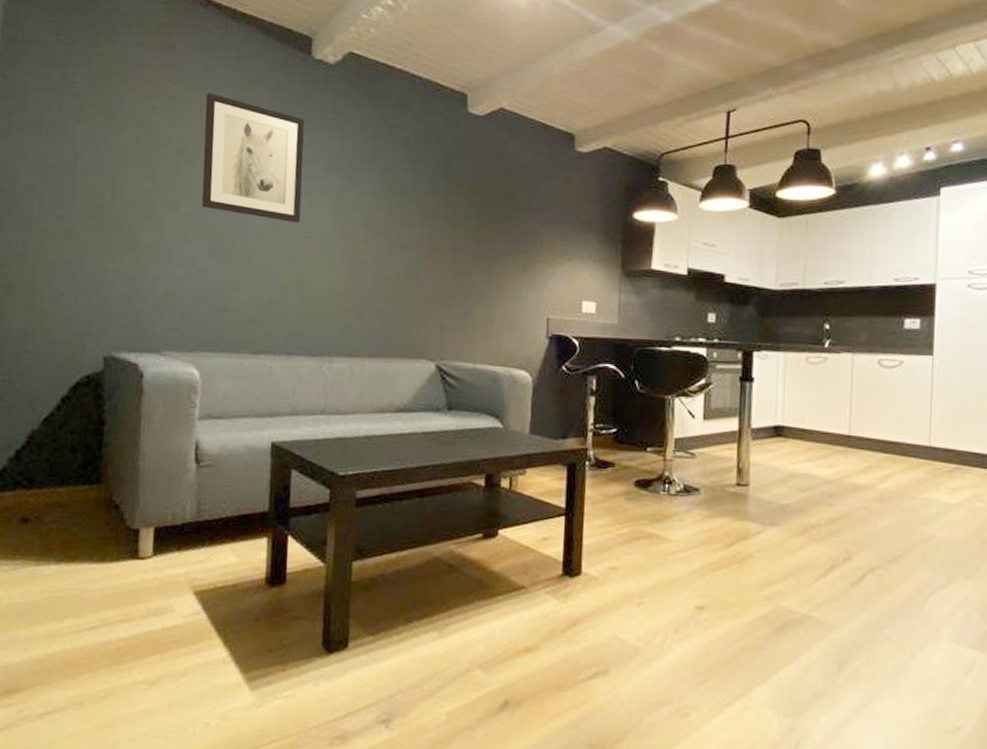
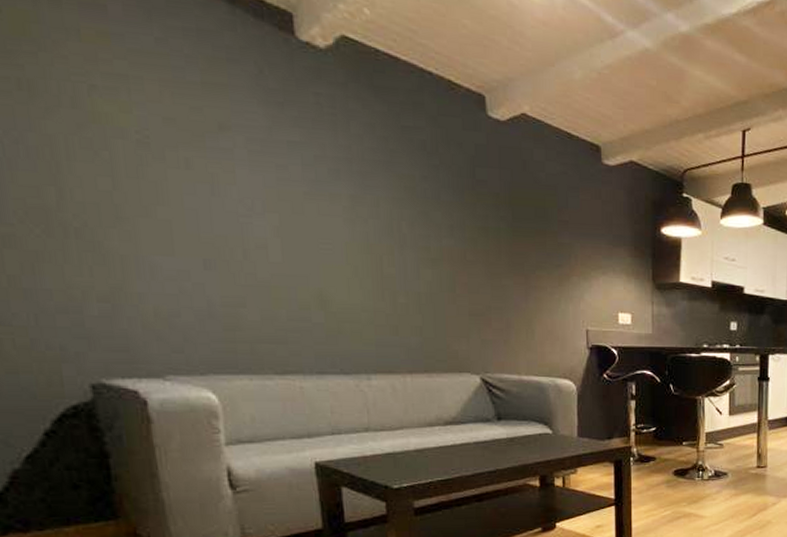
wall art: present [201,93,305,224] -> none [164,73,311,234]

